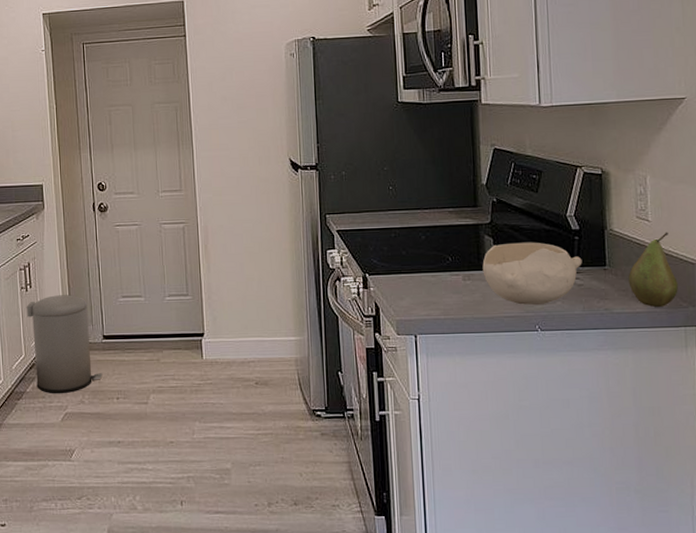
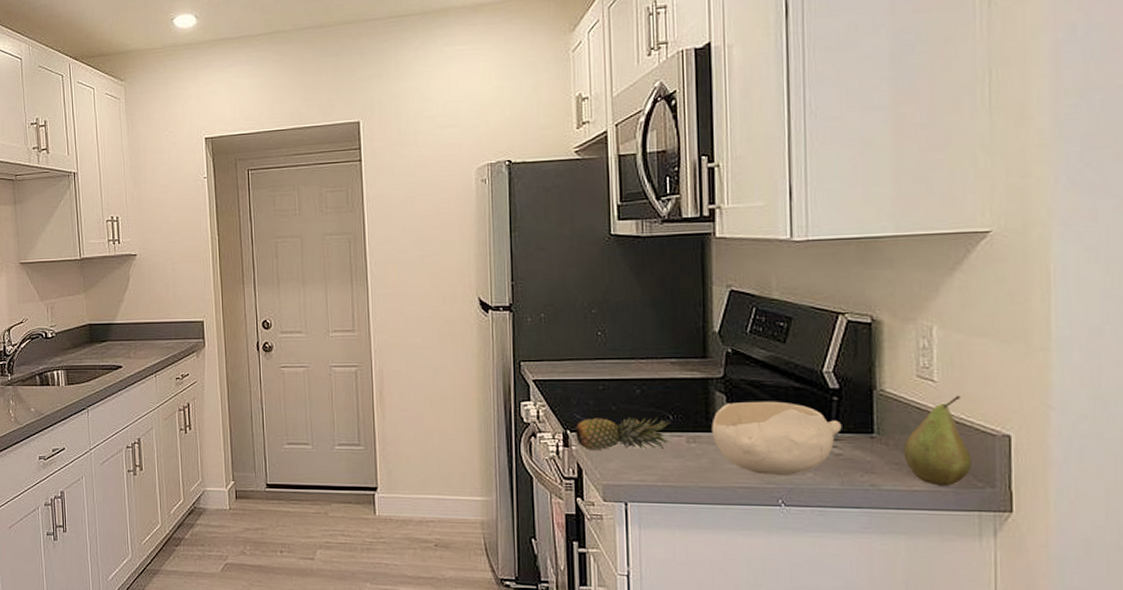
pedal bin: present [27,295,103,393] -> none [186,439,266,542]
fruit: none [373,260,450,290] -> present [576,416,670,450]

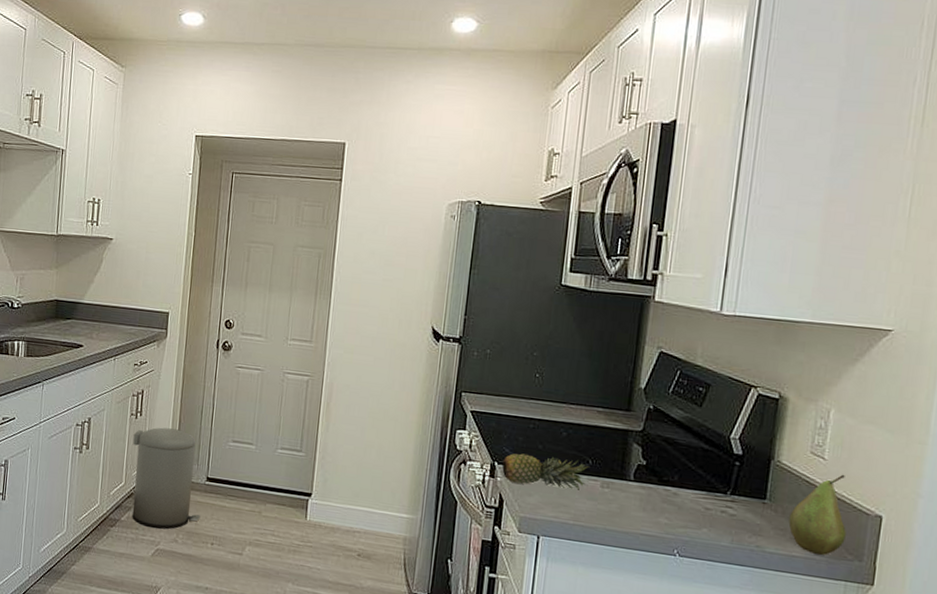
pedal bin: none [186,439,266,542] -> present [132,427,201,529]
bowl: present [711,401,842,475] -> none [624,455,740,529]

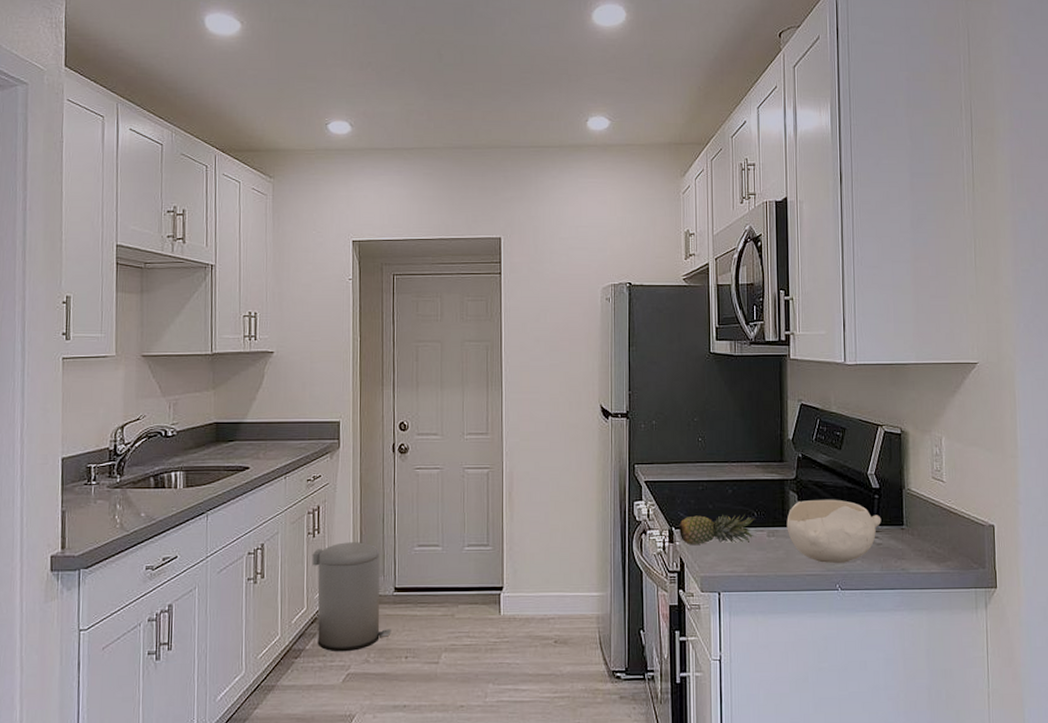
bowl: none [624,455,740,529] -> present [786,499,882,563]
fruit: present [788,474,846,555] -> none [924,493,970,568]

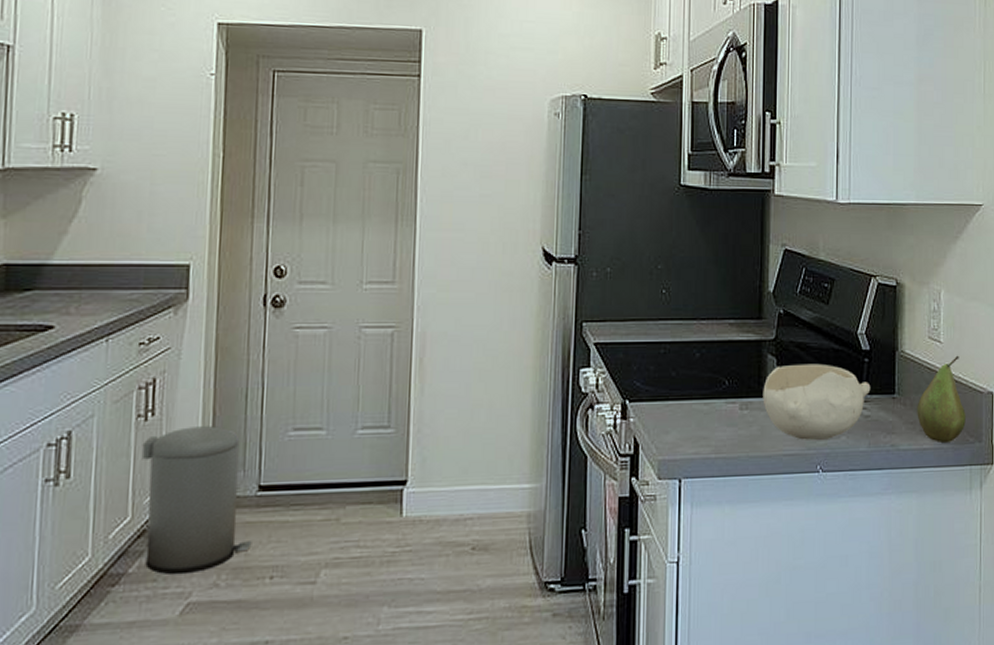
fruit: present [679,514,755,545] -> none [634,383,726,421]
fruit: none [924,493,970,568] -> present [917,355,966,442]

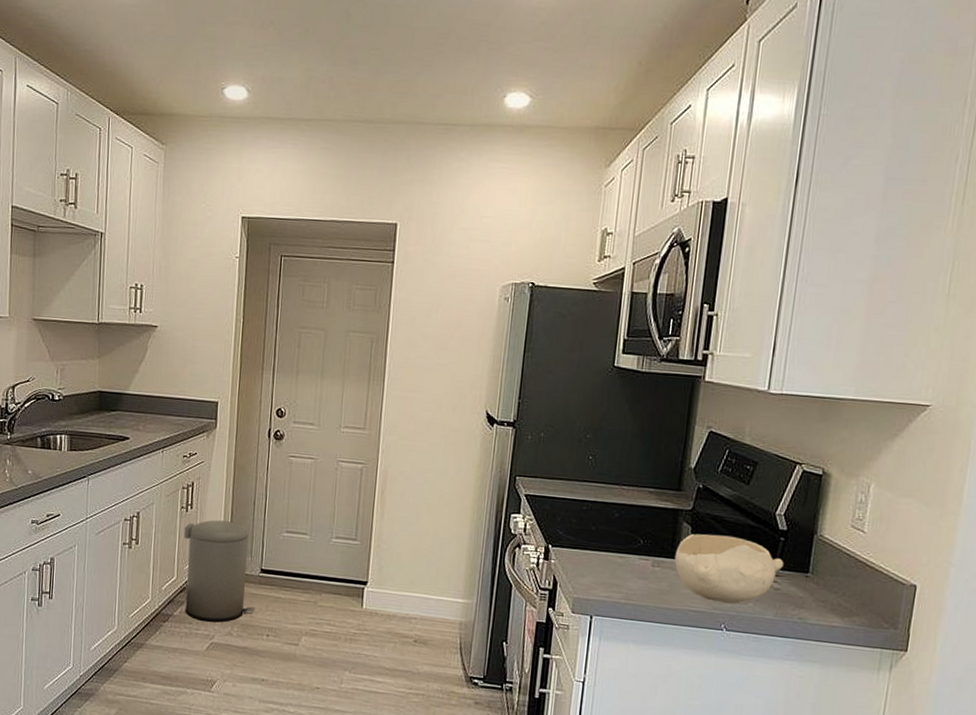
fruit: present [917,355,966,442] -> none [829,546,883,624]

